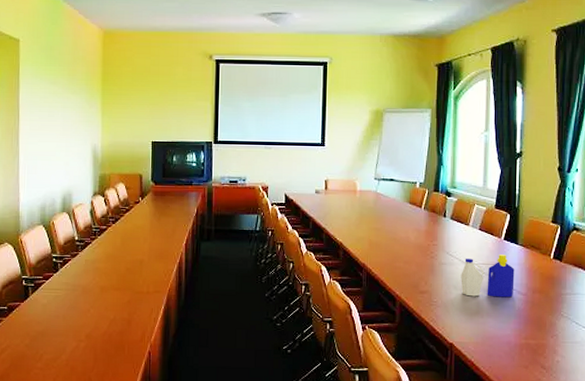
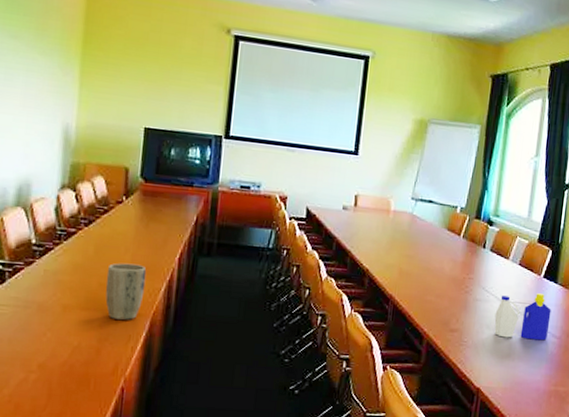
plant pot: none [131,250,161,297] -> present [105,263,147,321]

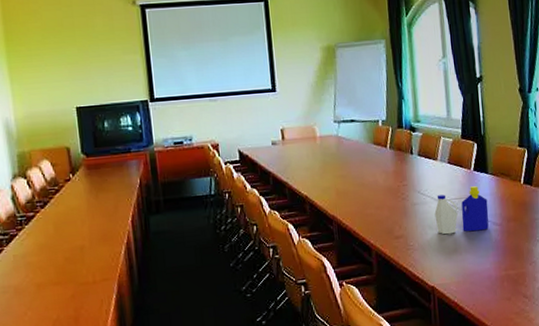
plant pot: present [105,263,147,321] -> none [69,233,107,289]

